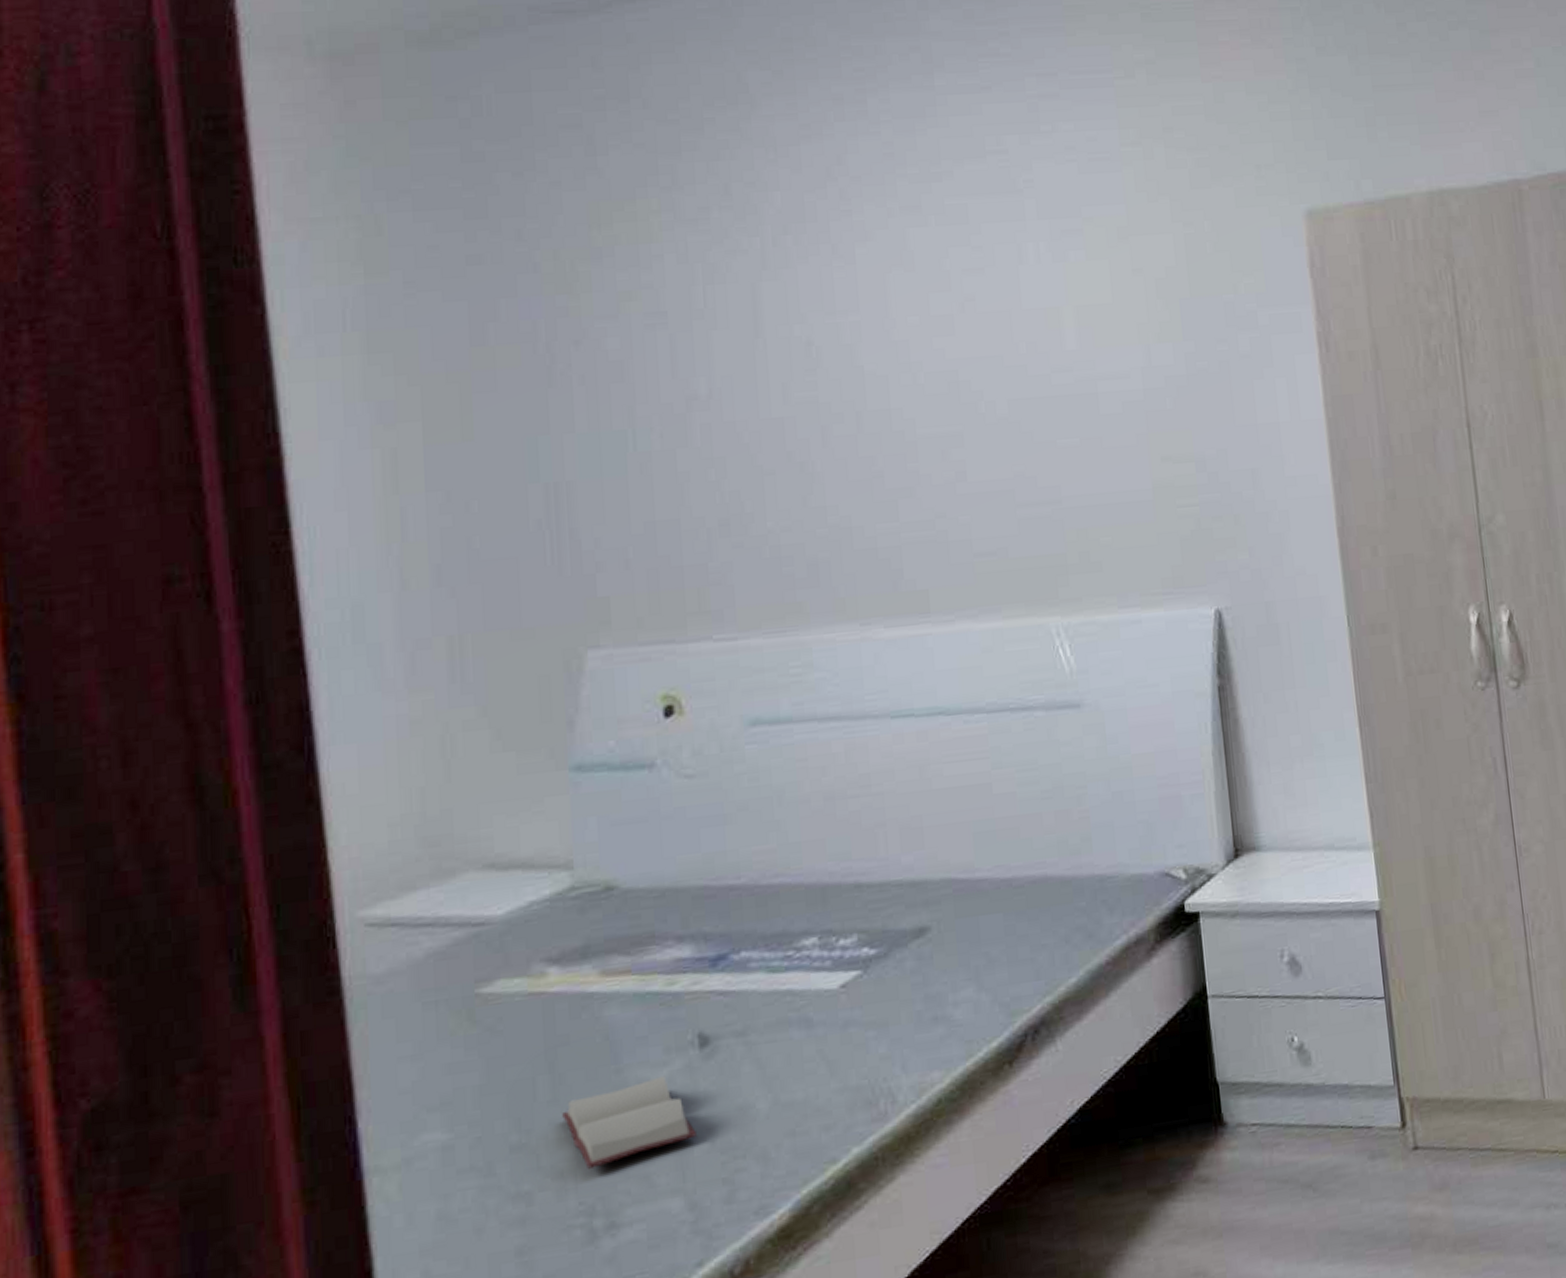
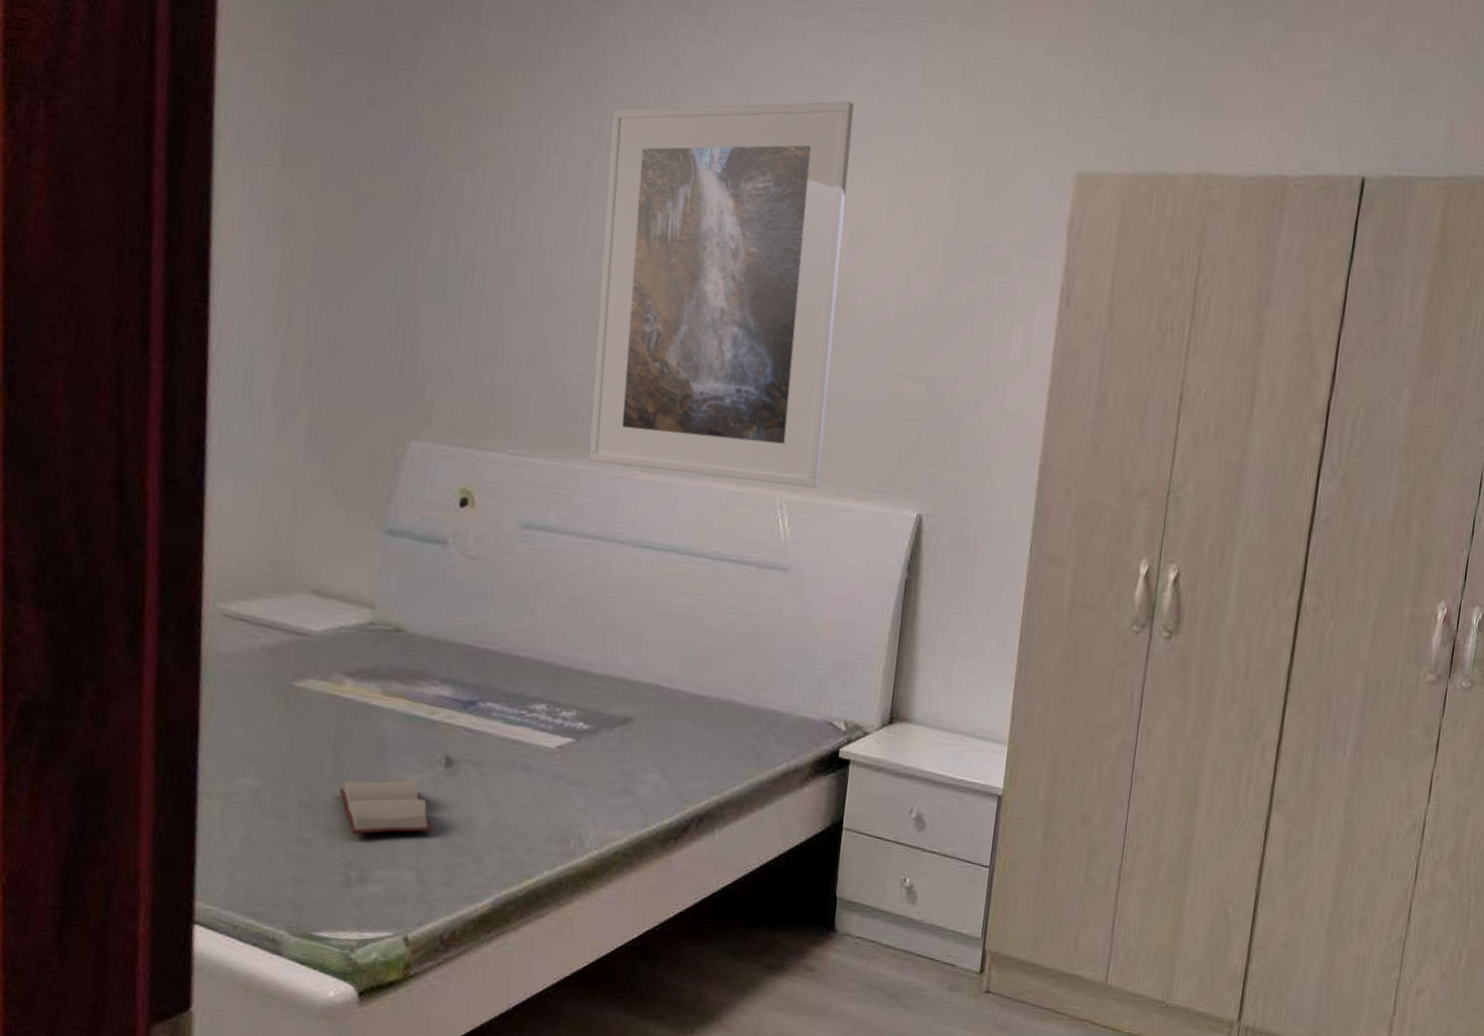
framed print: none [773,174,1097,629] -> present [589,101,854,488]

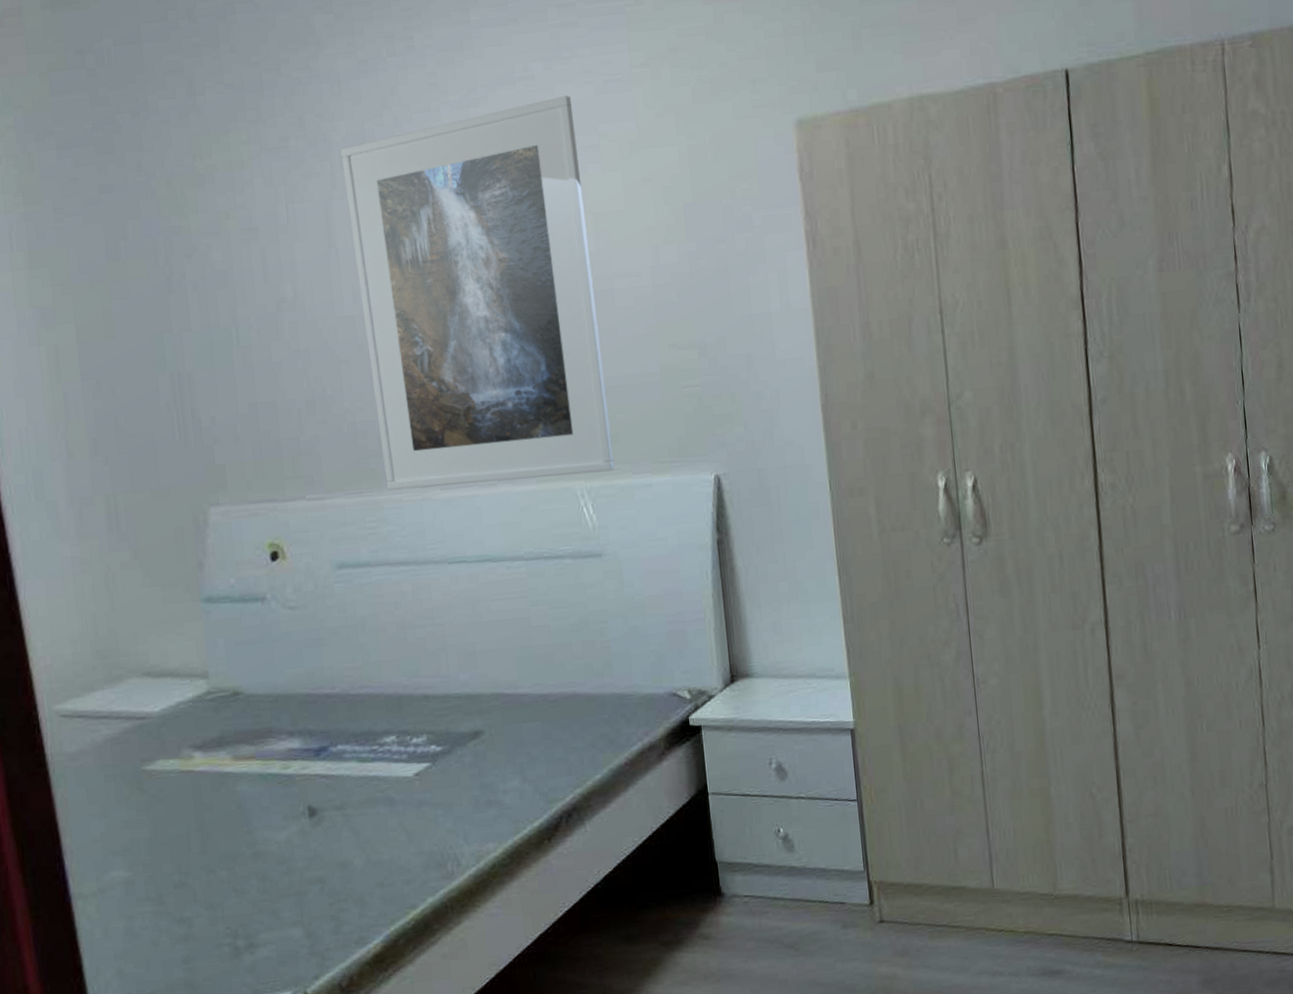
hardback book: present [339,780,433,835] -> none [210,837,310,903]

